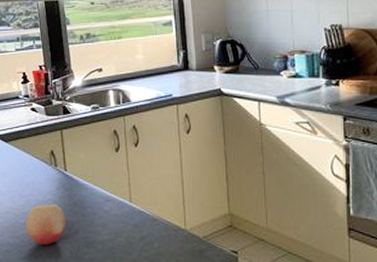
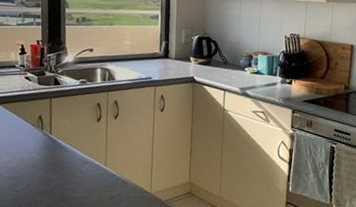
fruit: present [25,204,65,245] -> none [8,162,46,197]

